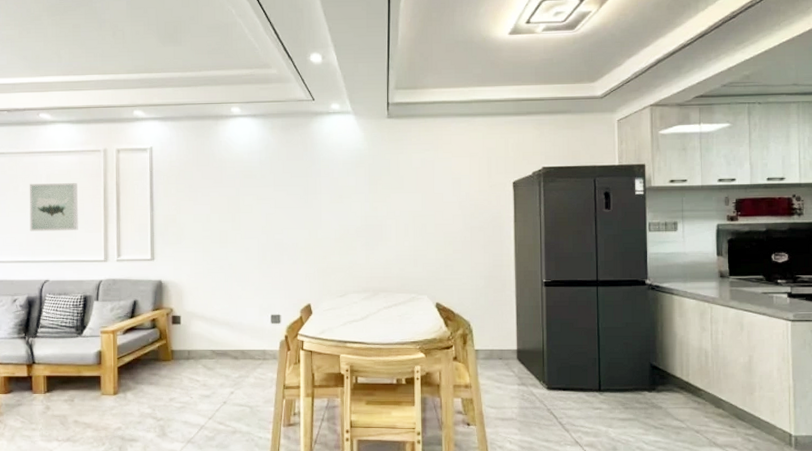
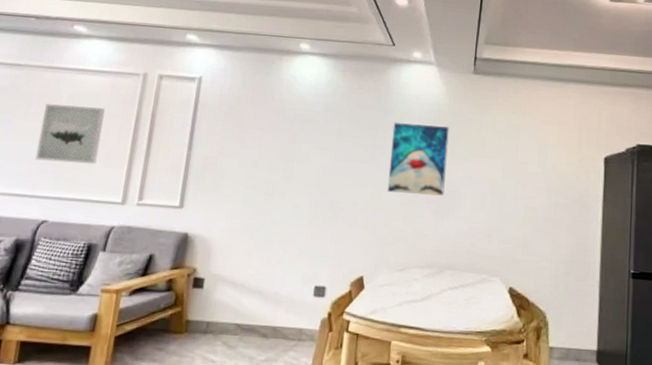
wall art: none [321,169,372,231] -> present [388,122,450,196]

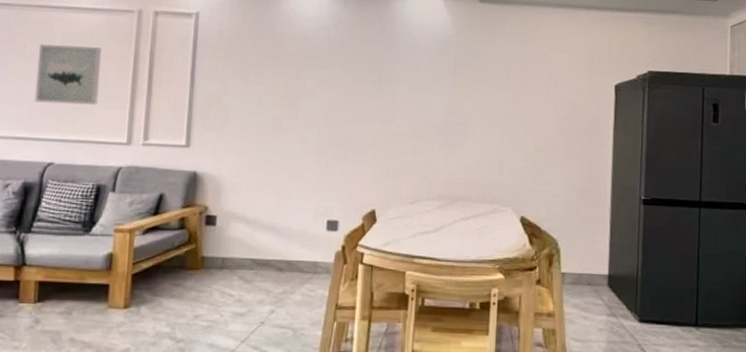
wall art: present [388,122,450,196] -> none [396,54,457,128]

